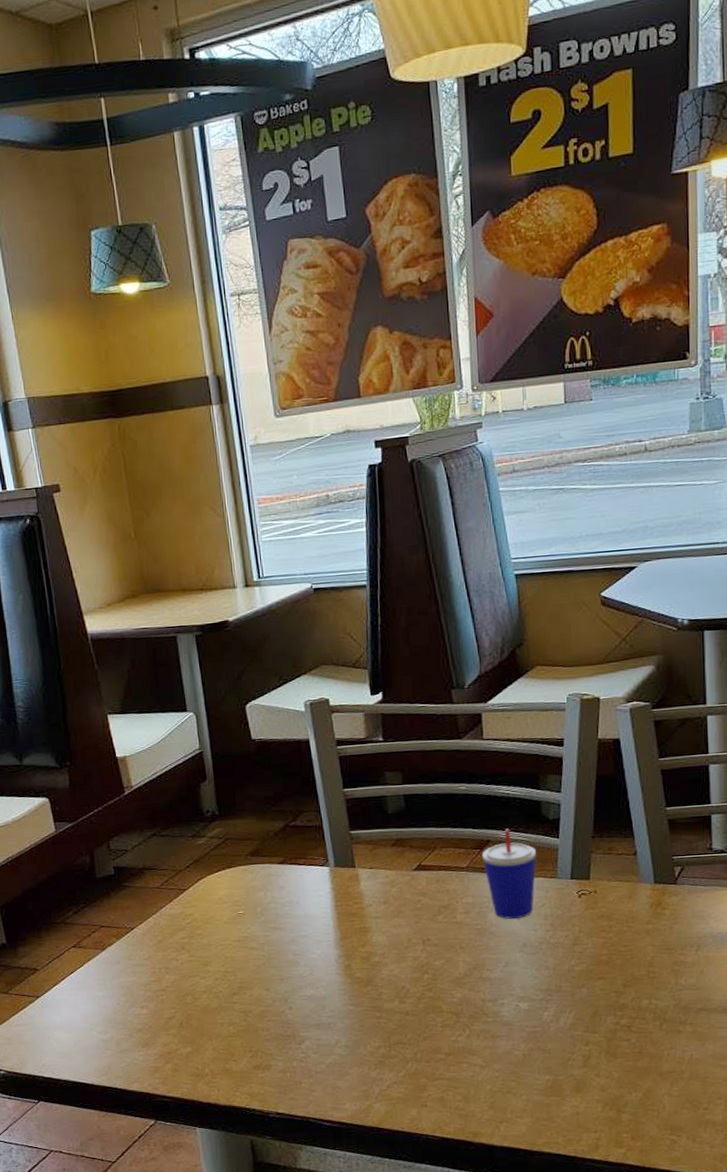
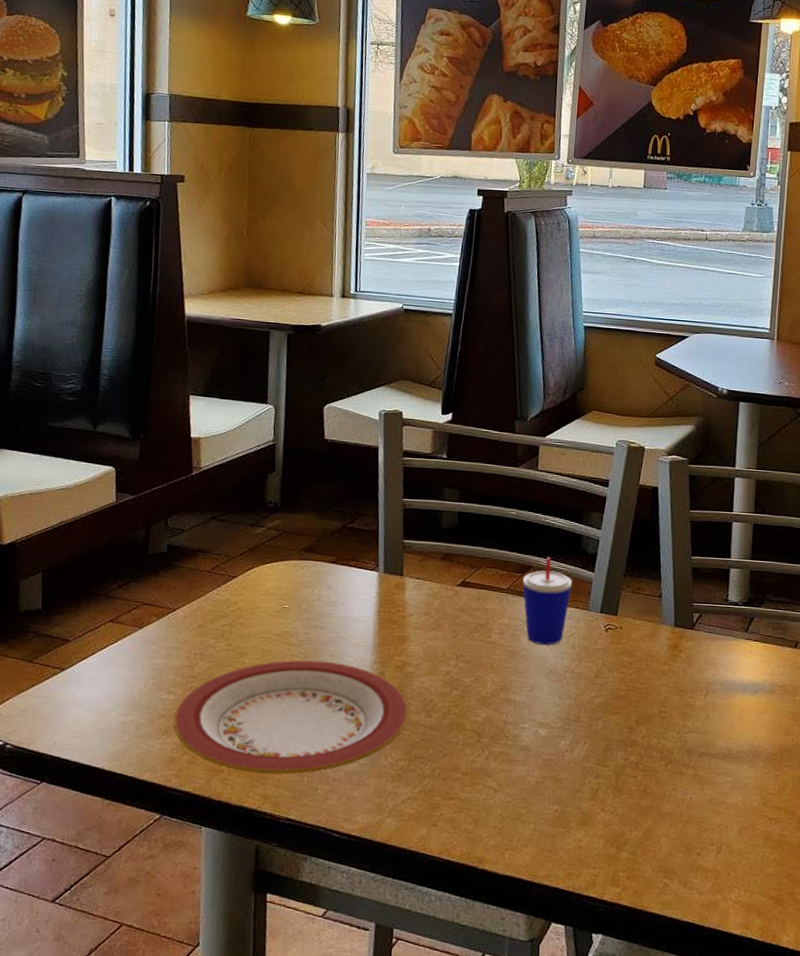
plate: none [151,960,382,1074] -> present [174,660,409,775]

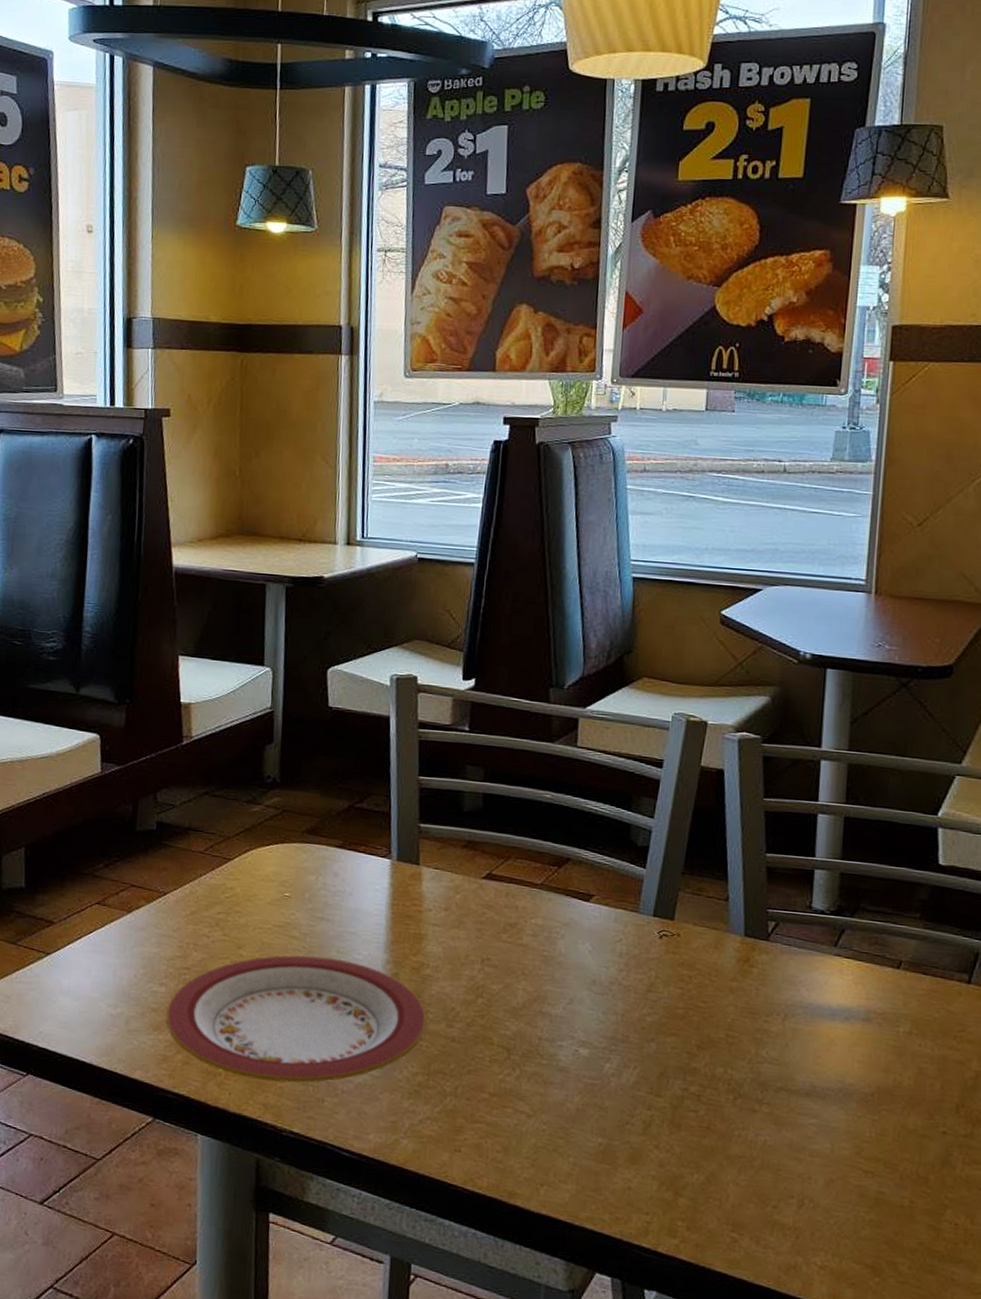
beverage cup: present [522,557,572,646] -> none [559,848,619,952]

